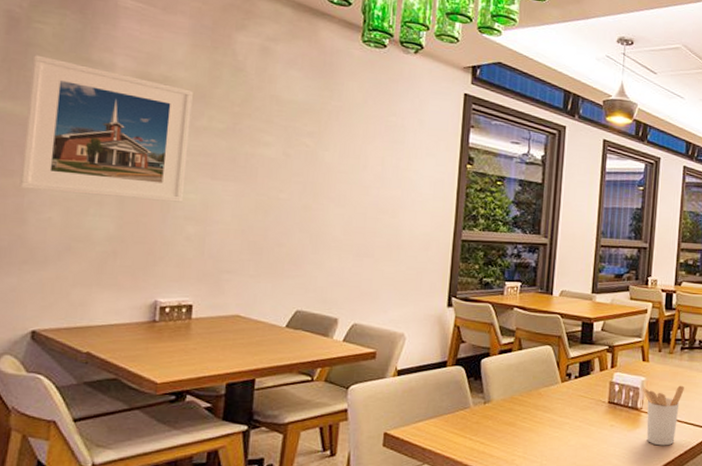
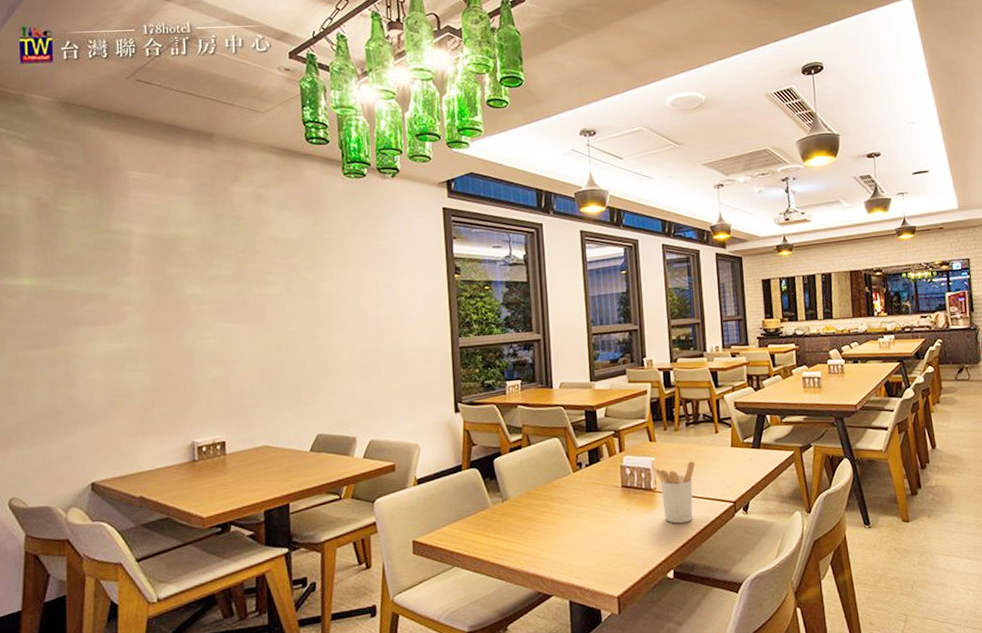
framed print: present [19,54,193,202] -> none [62,234,204,355]

